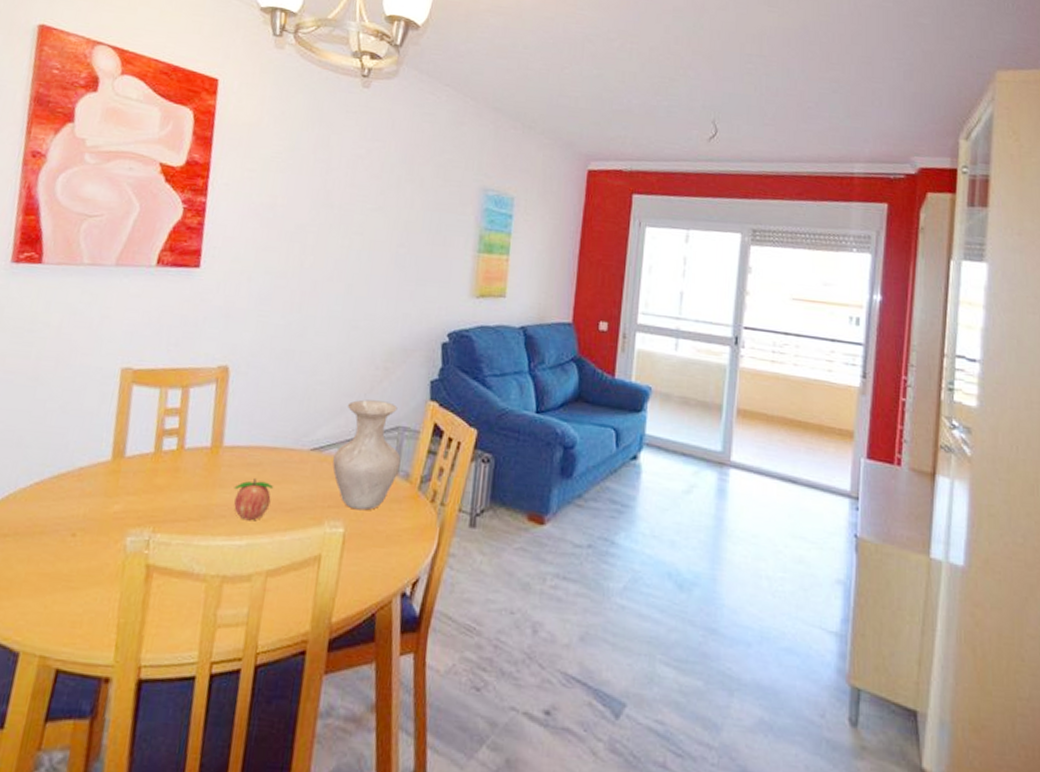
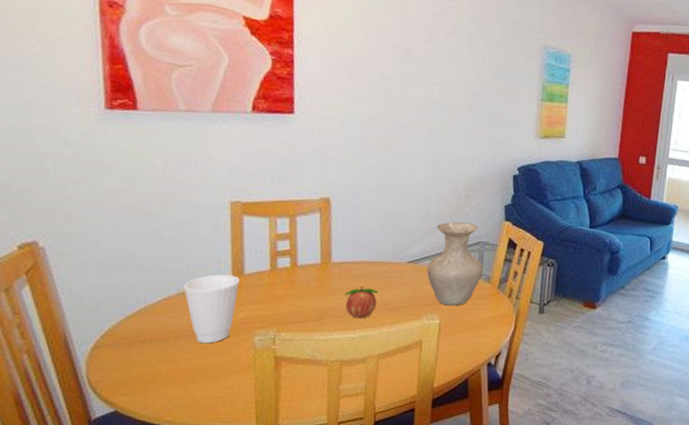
cup: none [58,455,120,543] -> present [183,274,240,344]

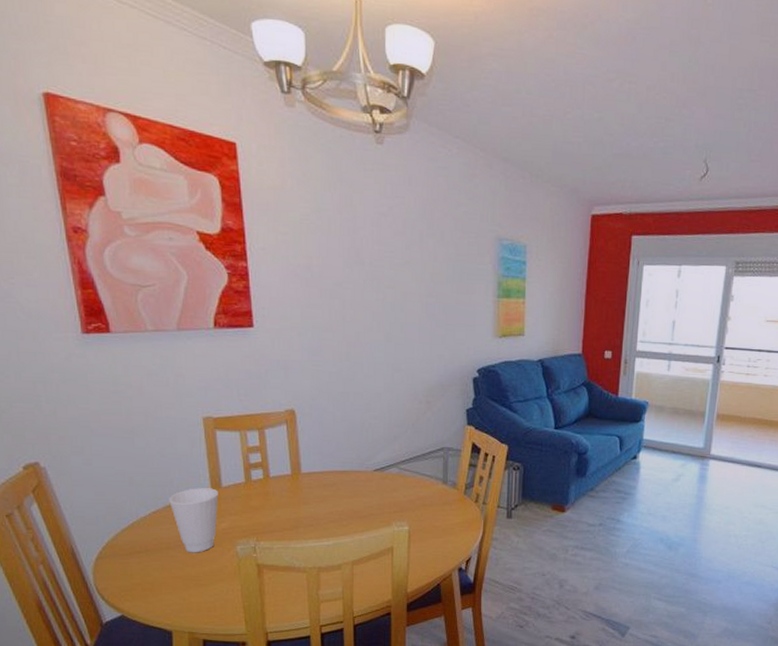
fruit: present [344,287,378,319] -> none [316,496,347,527]
vase: present [427,221,483,306] -> none [393,428,448,513]

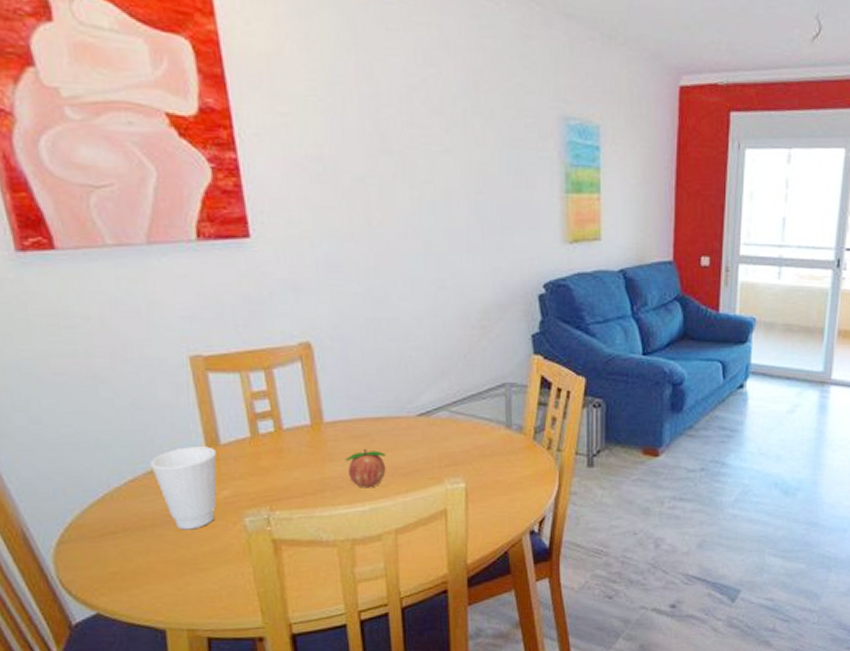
fruit: none [316,496,347,527] -> present [345,449,386,488]

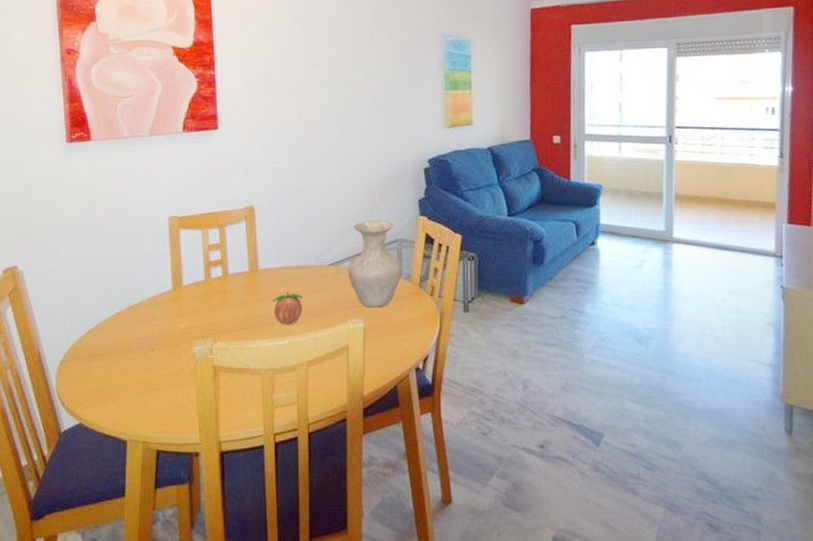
cup: present [150,446,217,530] -> none [132,287,179,355]
vase: none [443,360,512,465] -> present [348,220,402,308]

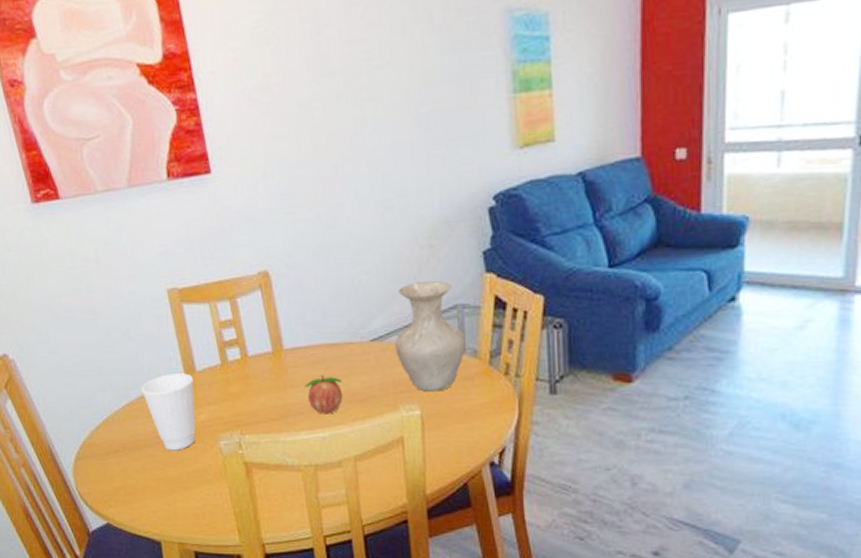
cup: none [132,287,179,355] -> present [141,373,196,451]

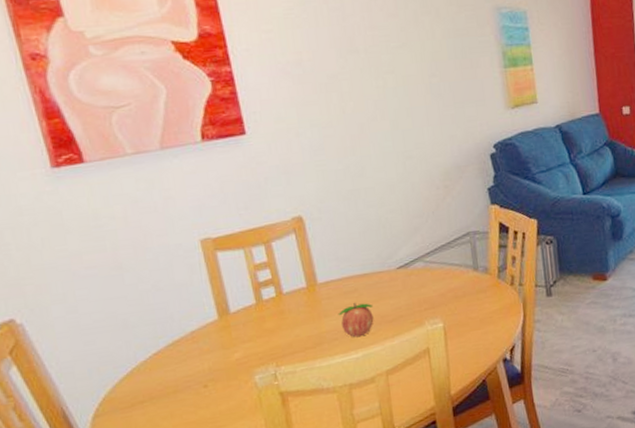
cup: present [141,373,196,451] -> none [171,316,230,393]
vase: present [395,281,466,392] -> none [419,214,479,307]

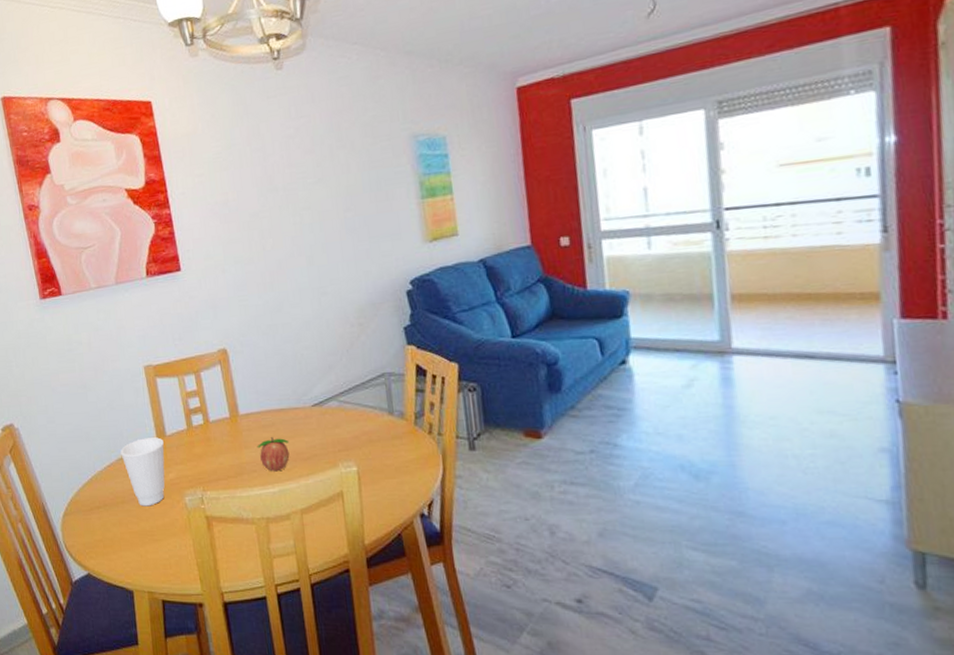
cup: none [171,316,230,393] -> present [120,437,165,507]

